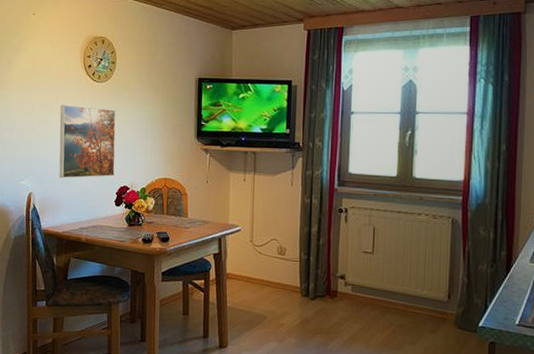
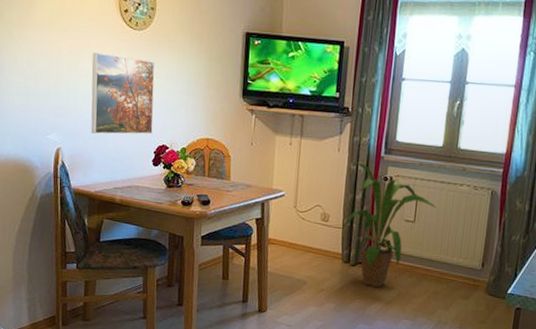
house plant: none [298,195,395,322] -> present [341,161,437,288]

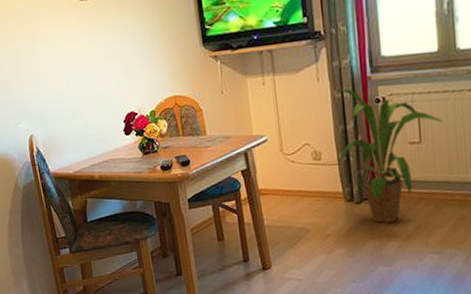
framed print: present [91,52,155,135] -> none [45,28,119,114]

